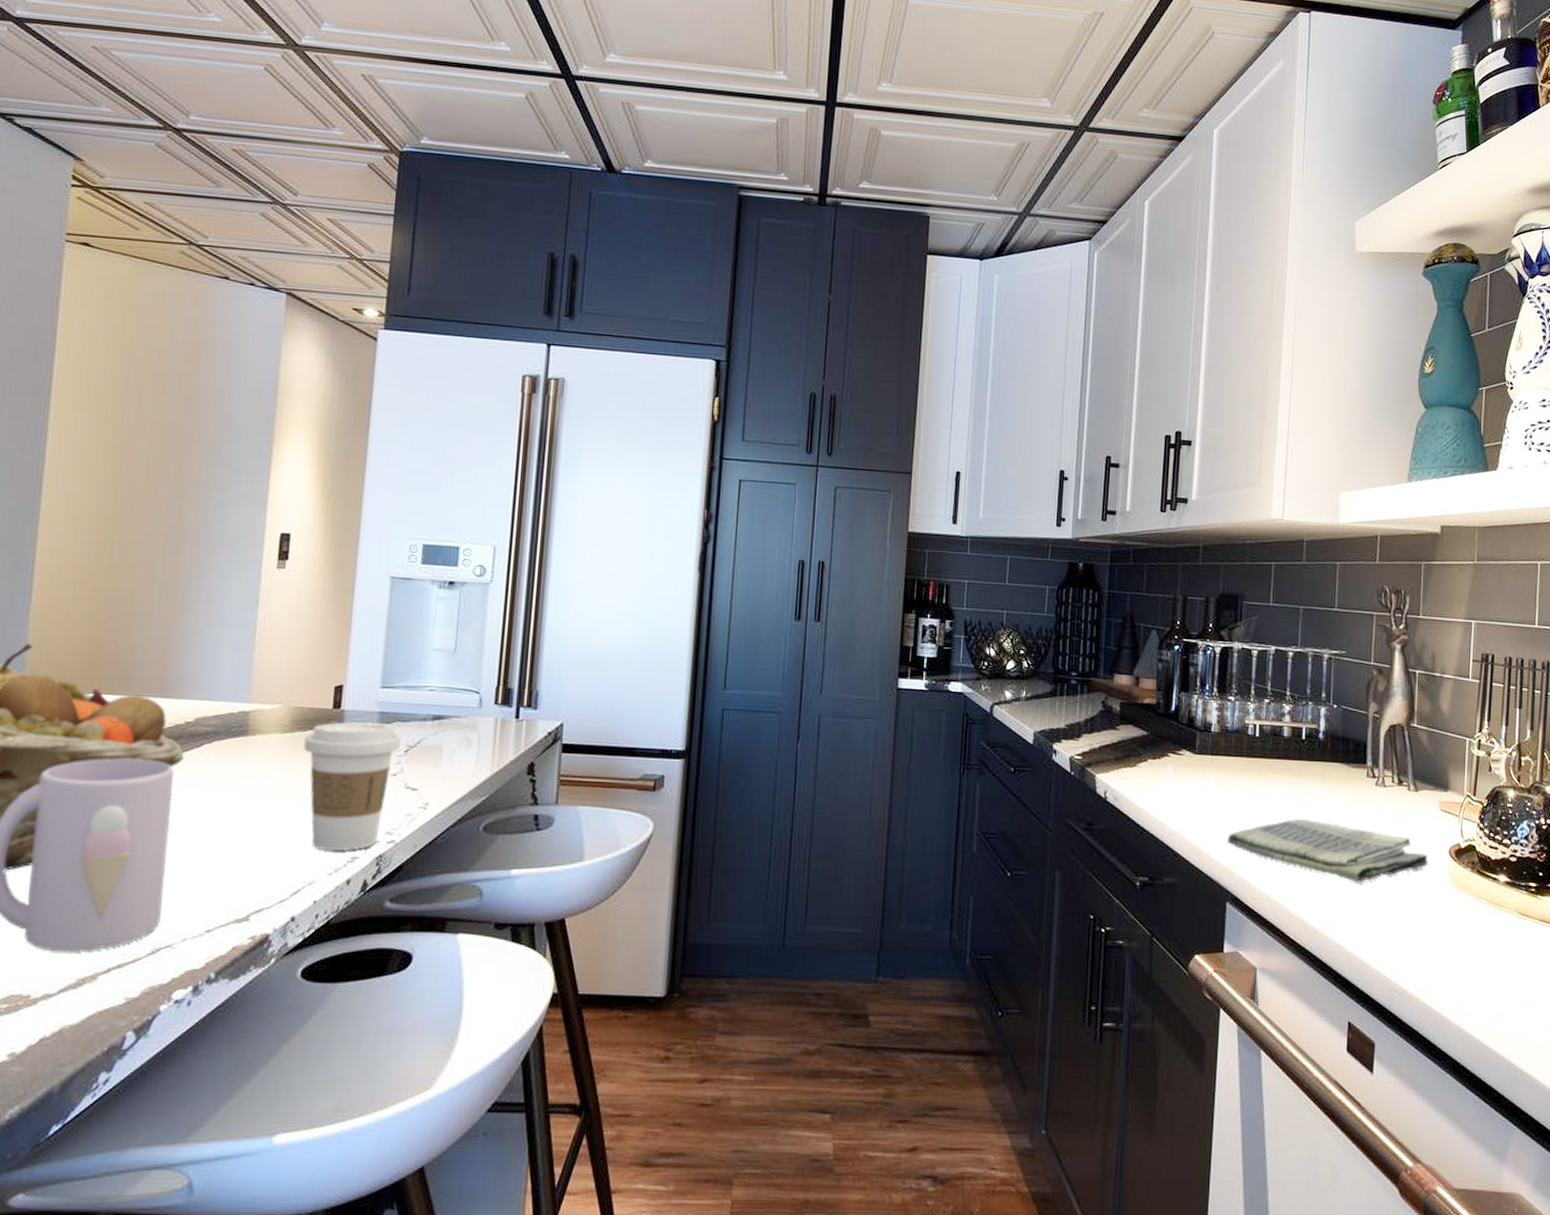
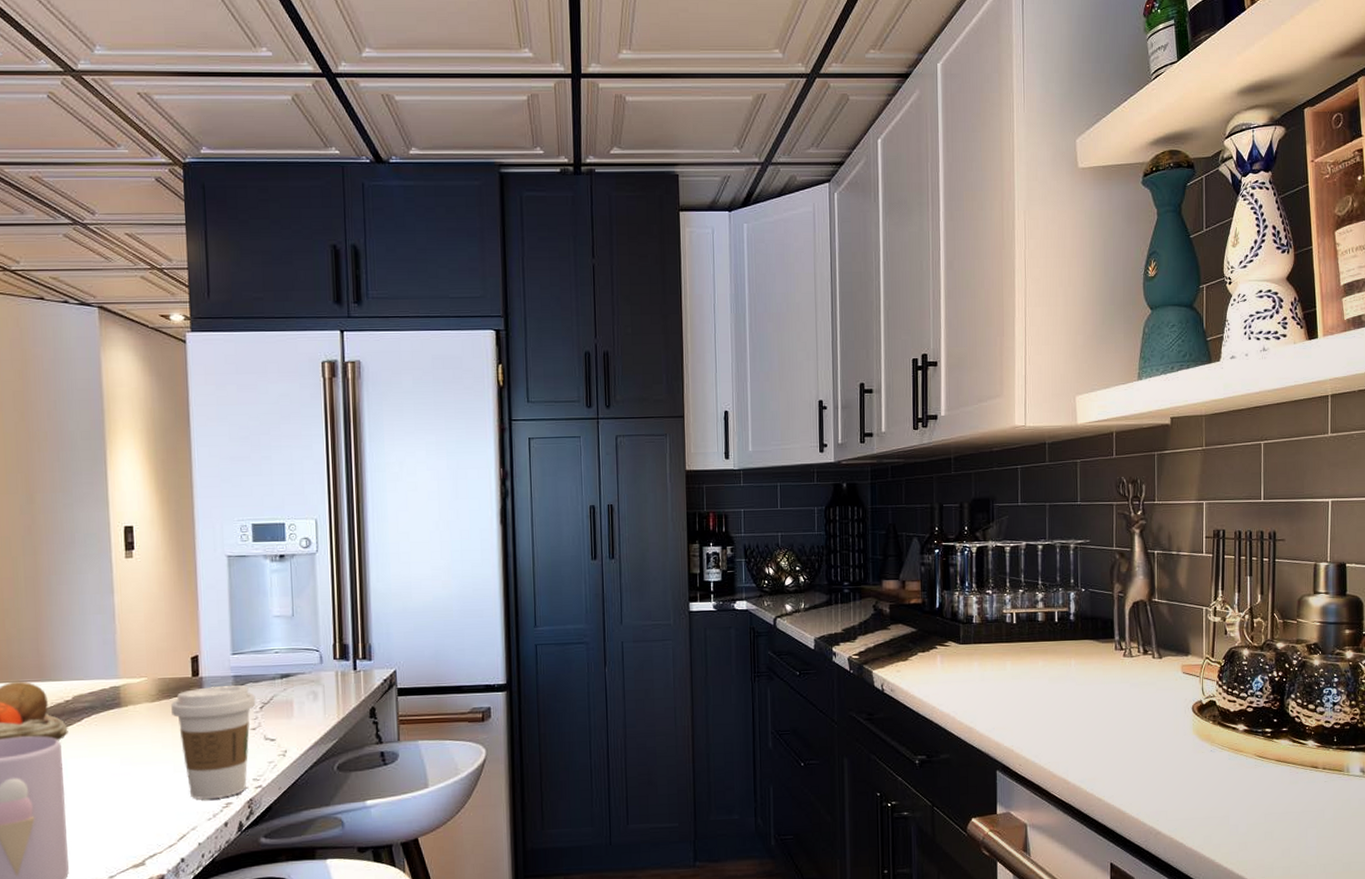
dish towel: present [1227,818,1429,883] -> none [993,691,1175,743]

